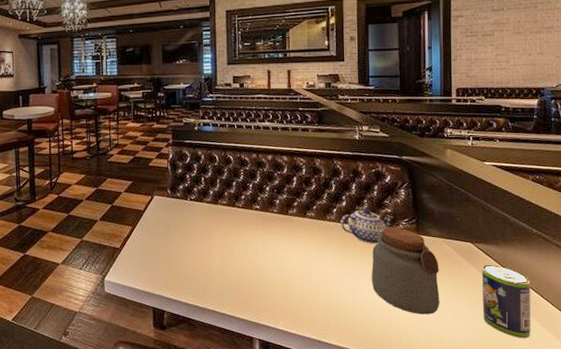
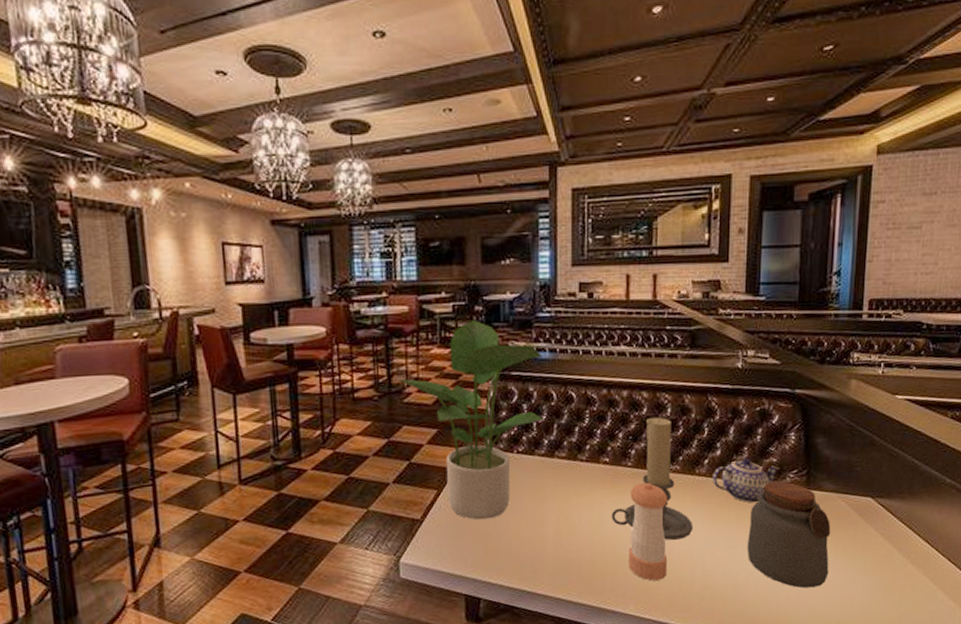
potted plant: none [104,102,210,250] -> present [398,319,545,520]
candle holder: none [263,175,327,271] -> present [611,417,693,540]
pepper shaker: none [277,226,308,303] -> present [628,483,668,581]
beverage can: present [481,264,531,338] -> none [878,523,937,611]

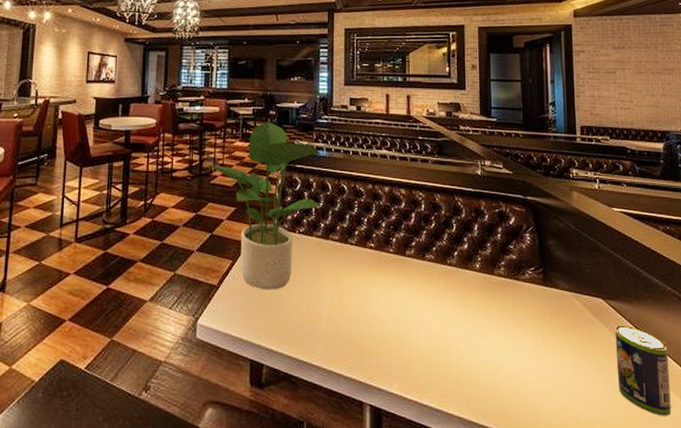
candle holder: present [611,417,693,540] -> none [377,211,448,323]
pepper shaker: present [628,483,668,581] -> none [392,269,427,362]
teapot: present [713,458,780,503] -> none [462,253,519,295]
jar: present [747,481,831,588] -> none [495,276,571,382]
beverage can: none [878,523,937,611] -> present [614,325,671,416]

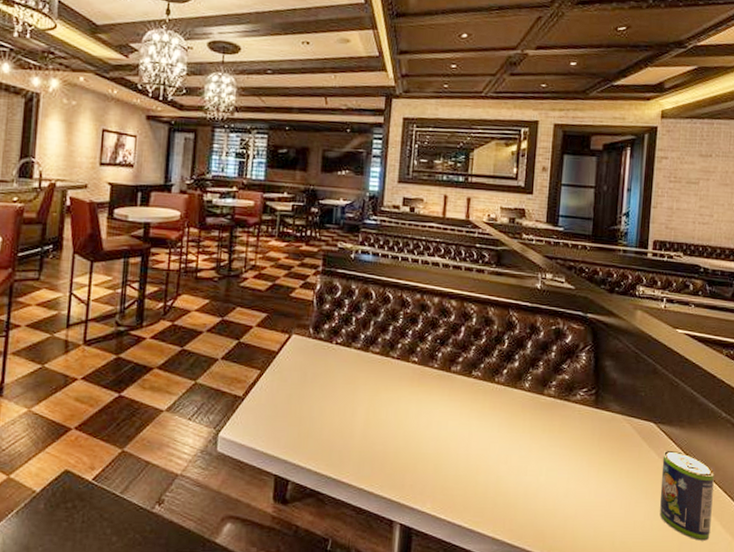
potted plant: present [207,121,322,290] -> none [237,219,366,404]

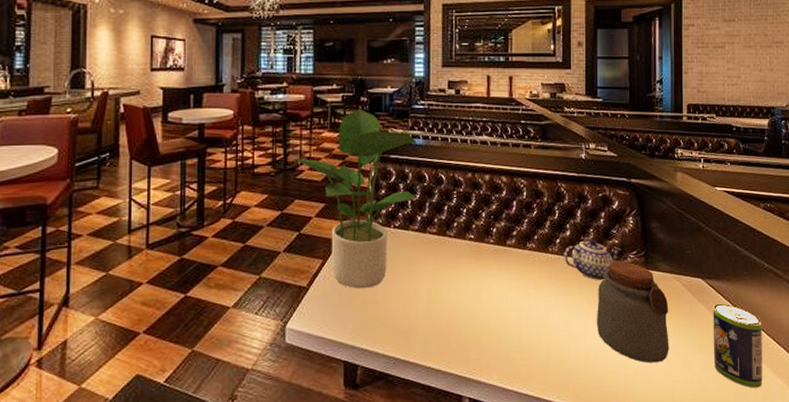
potted plant: none [237,219,366,404] -> present [293,108,418,289]
teapot: none [510,372,571,416] -> present [564,239,621,281]
jar: none [538,397,617,506] -> present [596,260,669,363]

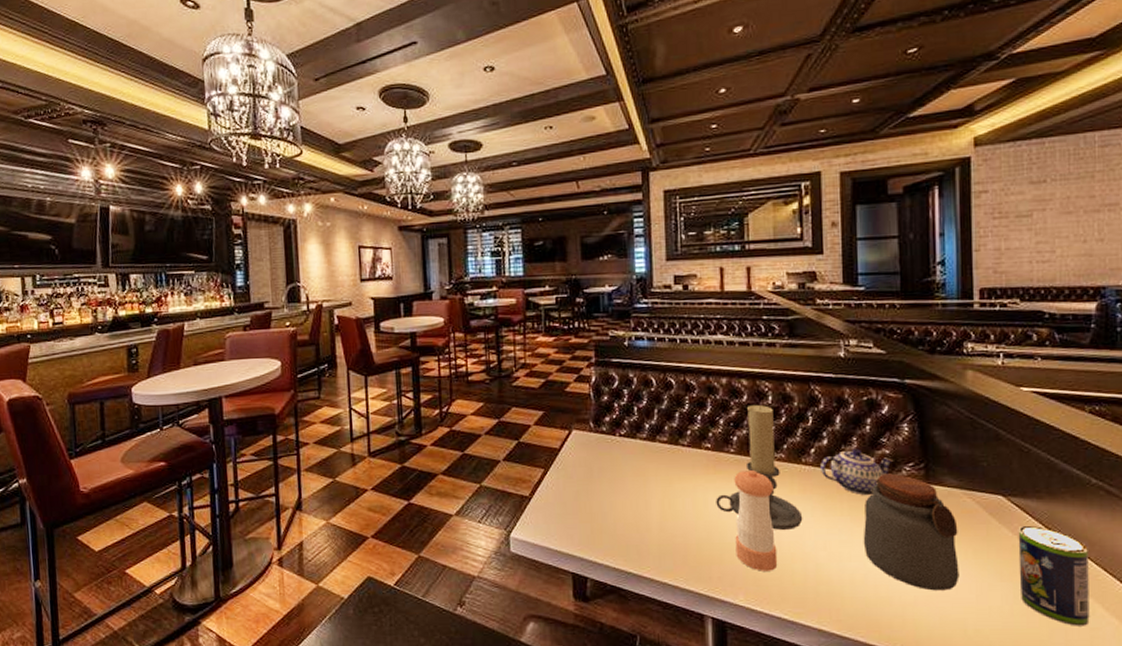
potted plant: present [293,108,418,289] -> none [507,310,645,500]
candle holder: none [476,199,549,313] -> present [716,404,803,530]
pepper shaker: none [492,259,527,352] -> present [734,470,778,571]

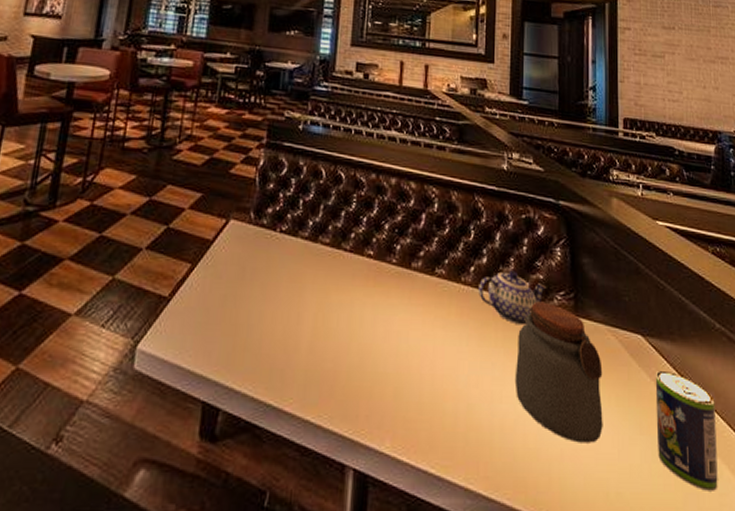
candle holder: present [716,404,803,530] -> none [372,210,458,360]
pepper shaker: present [734,470,778,571] -> none [387,286,432,411]

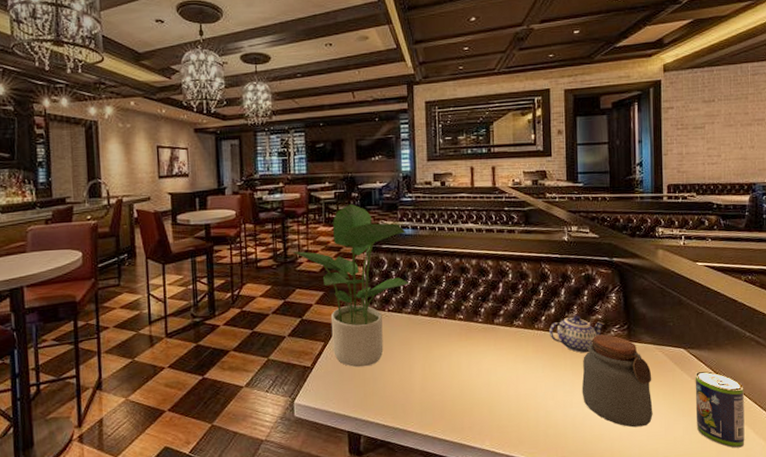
potted plant: none [171,83,315,307] -> present [292,203,410,368]

